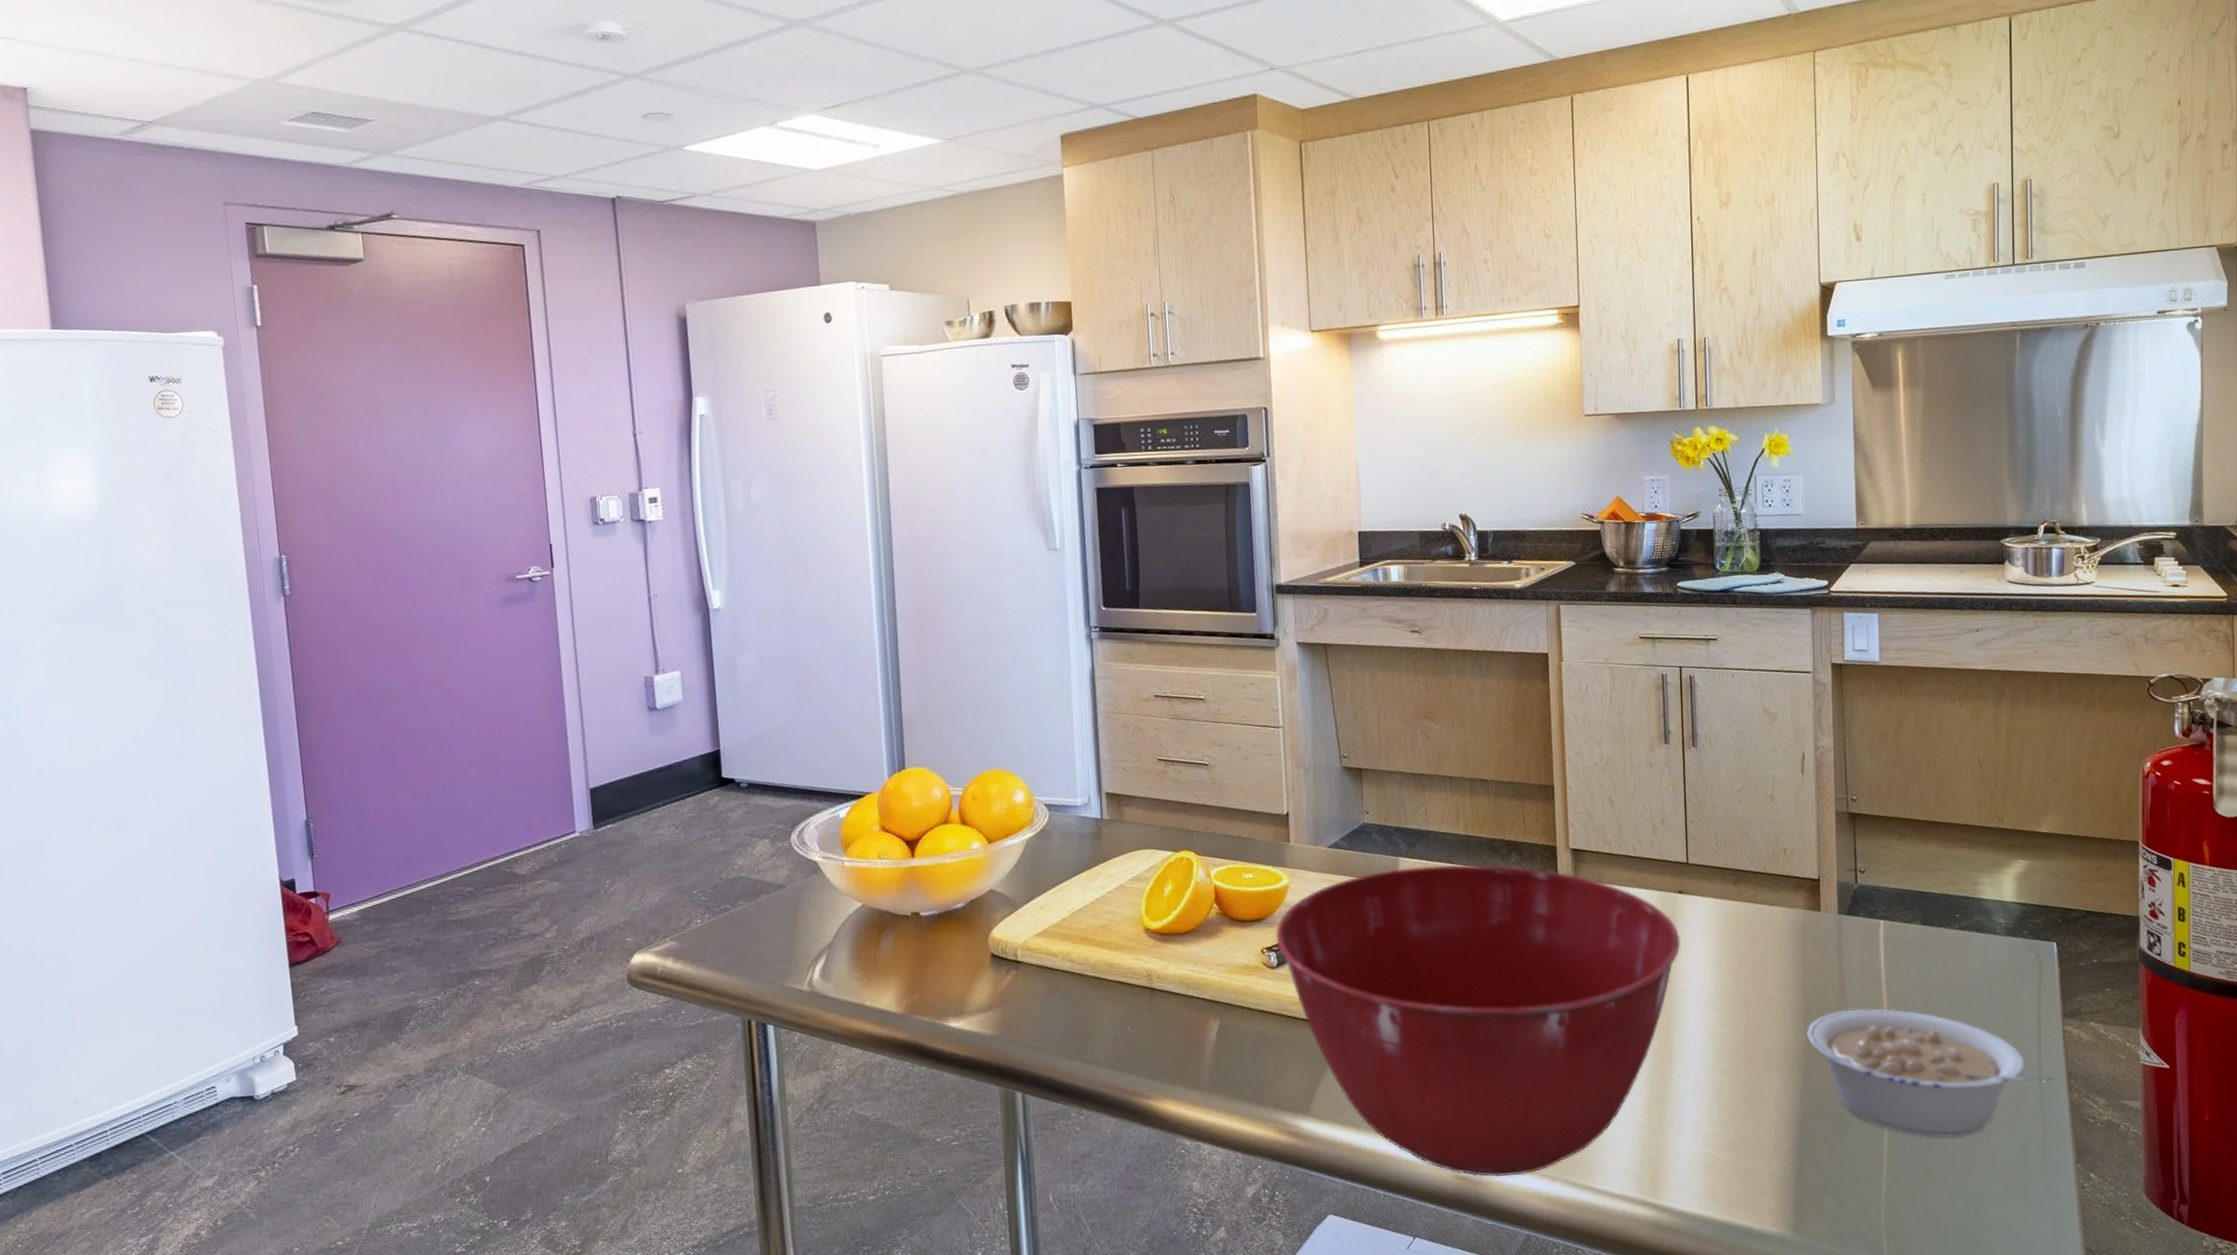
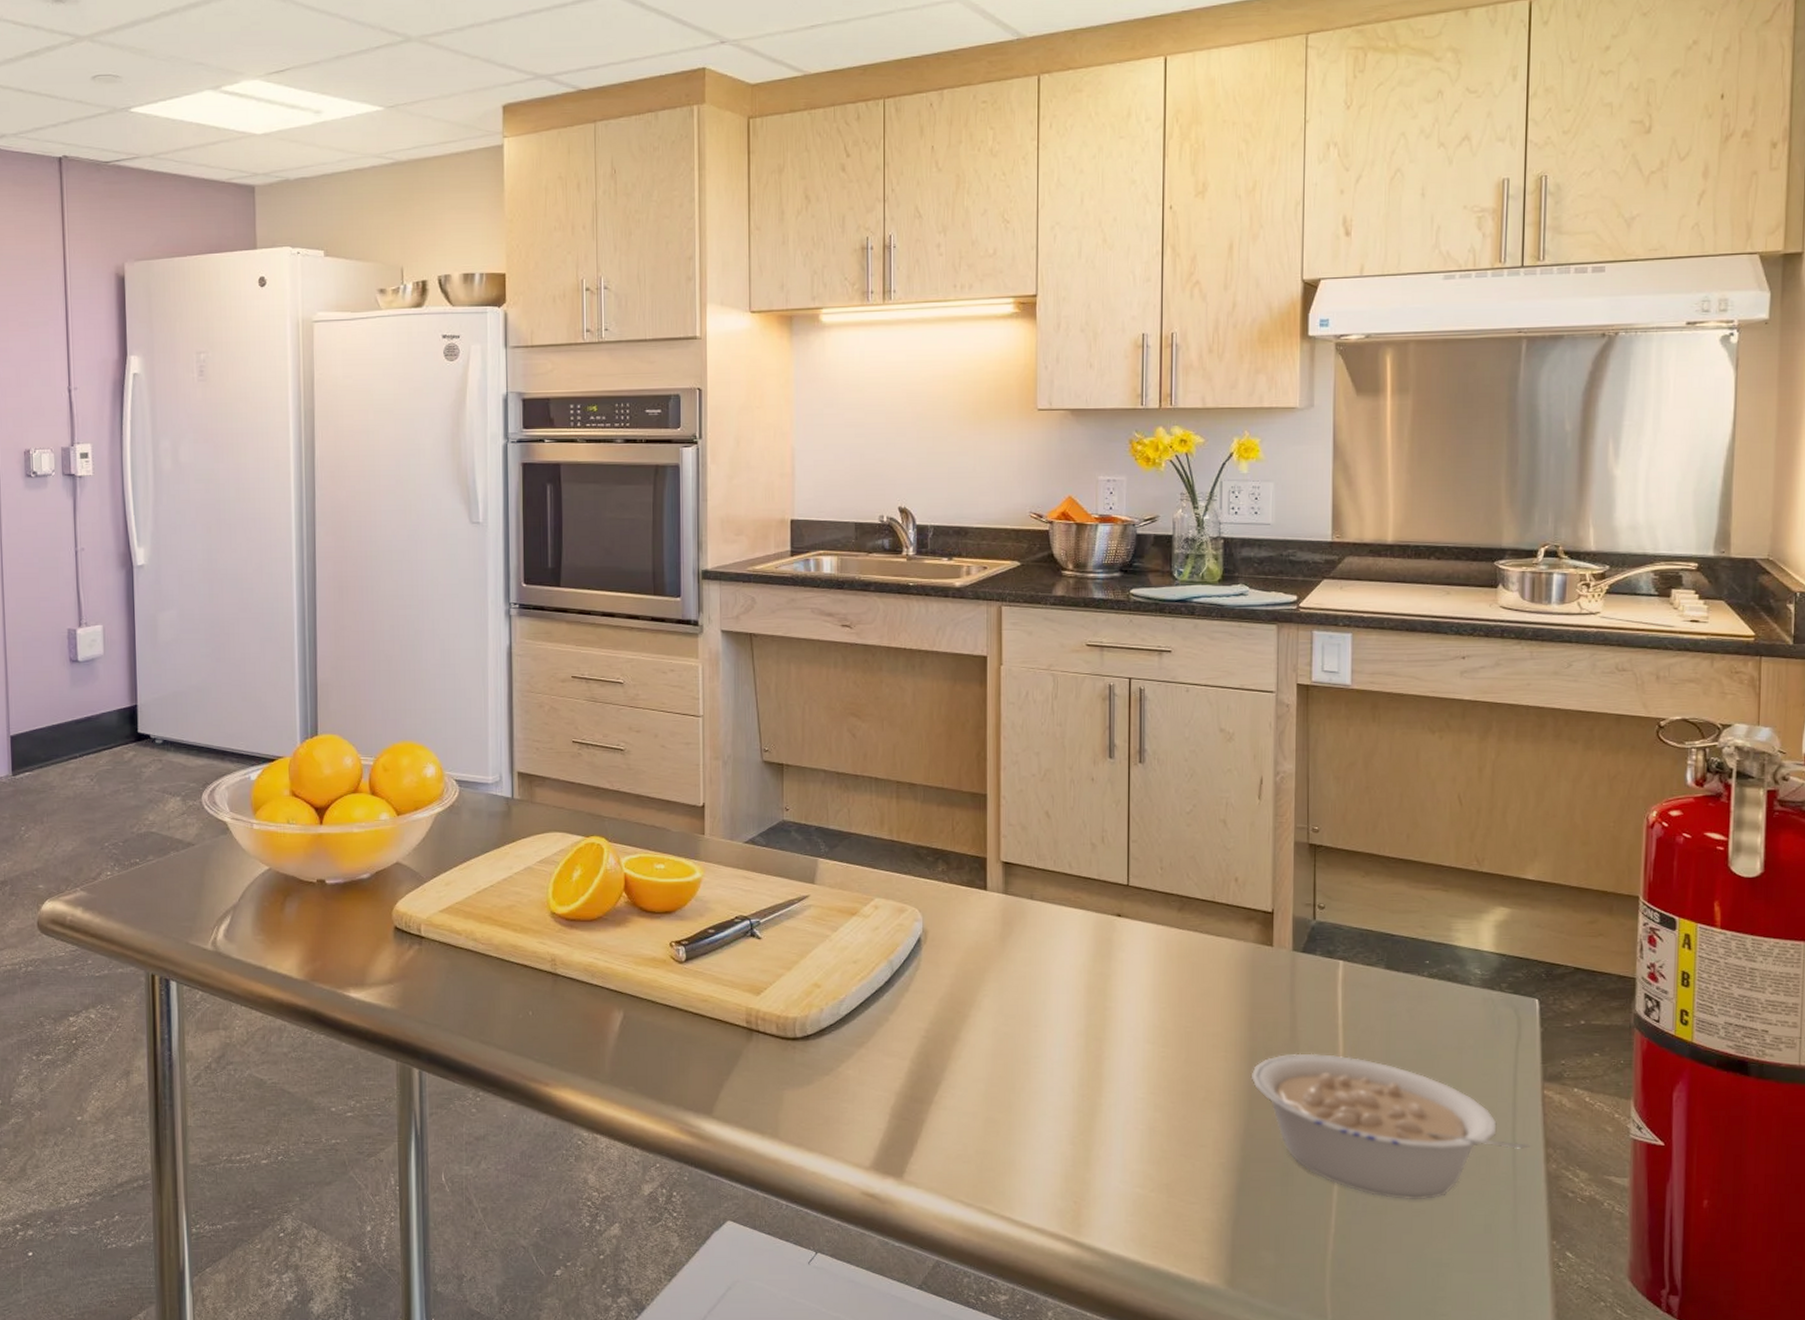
mixing bowl: present [1275,864,1681,1177] -> none [685,869,1117,1198]

